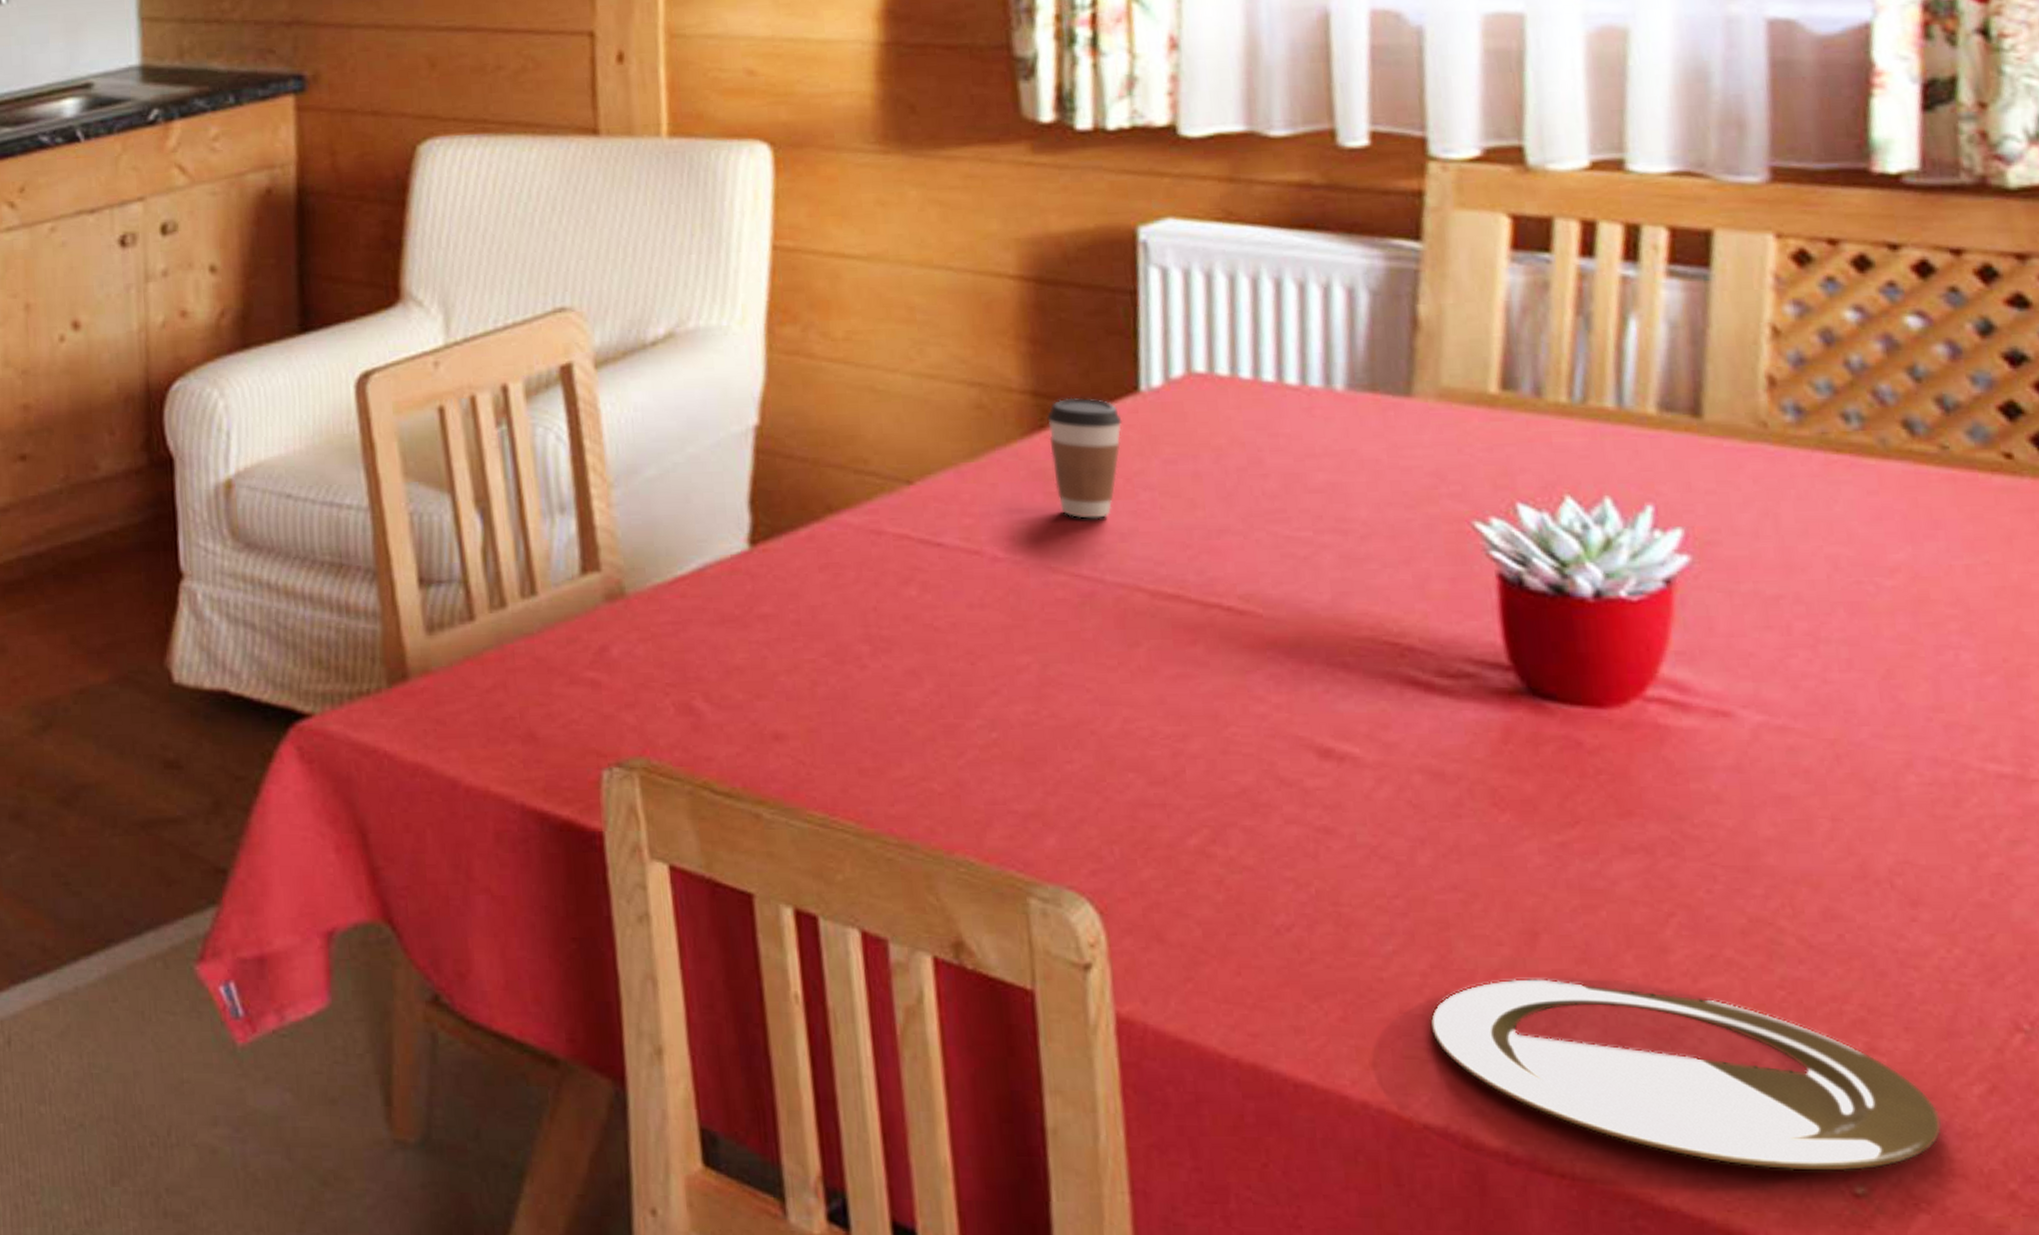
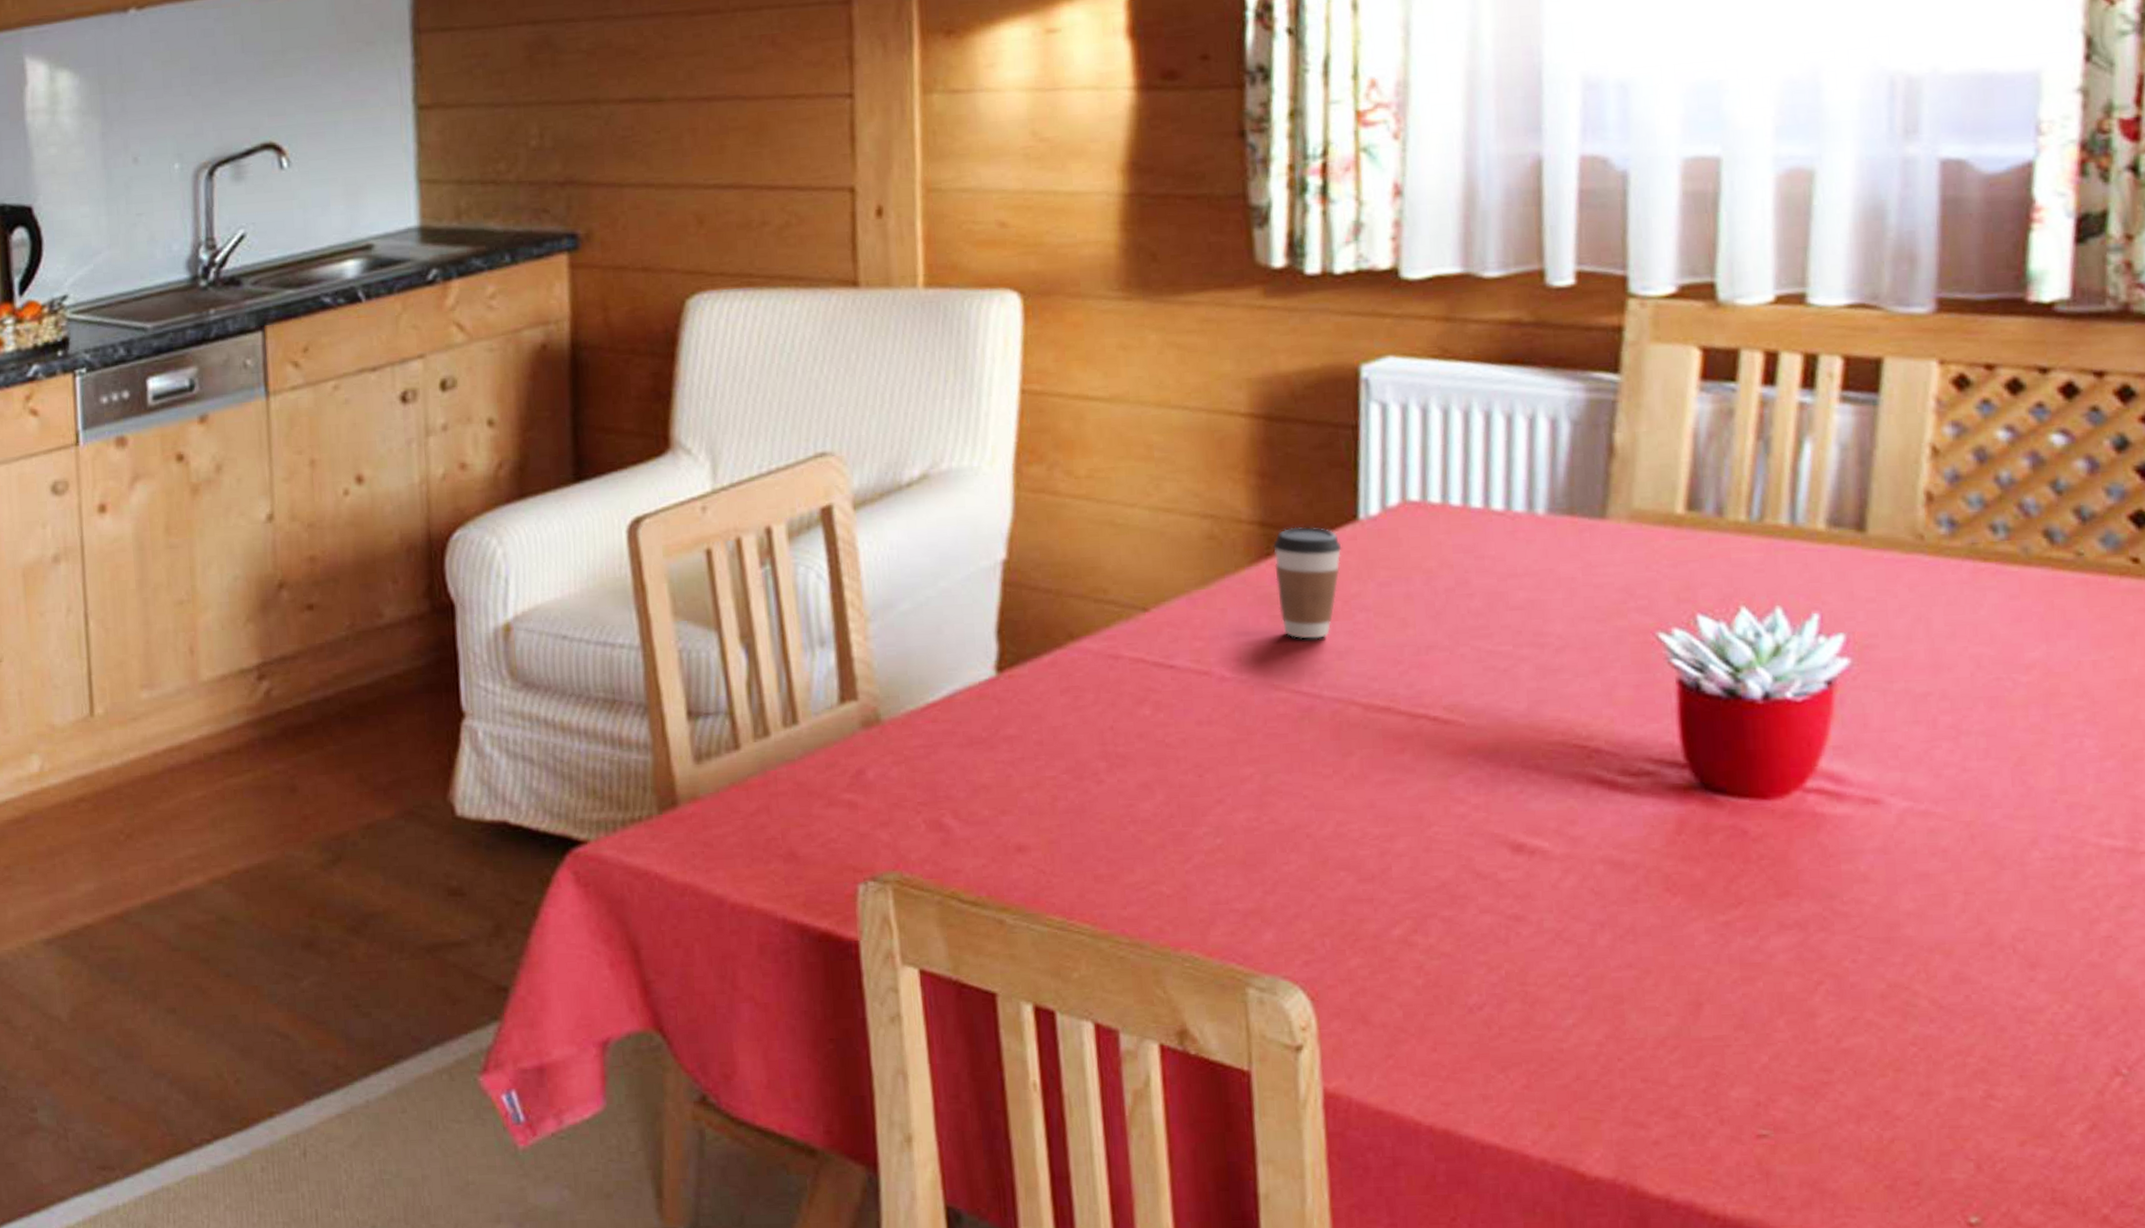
plate: present [1430,979,1942,1171] -> none [1603,1044,2047,1205]

